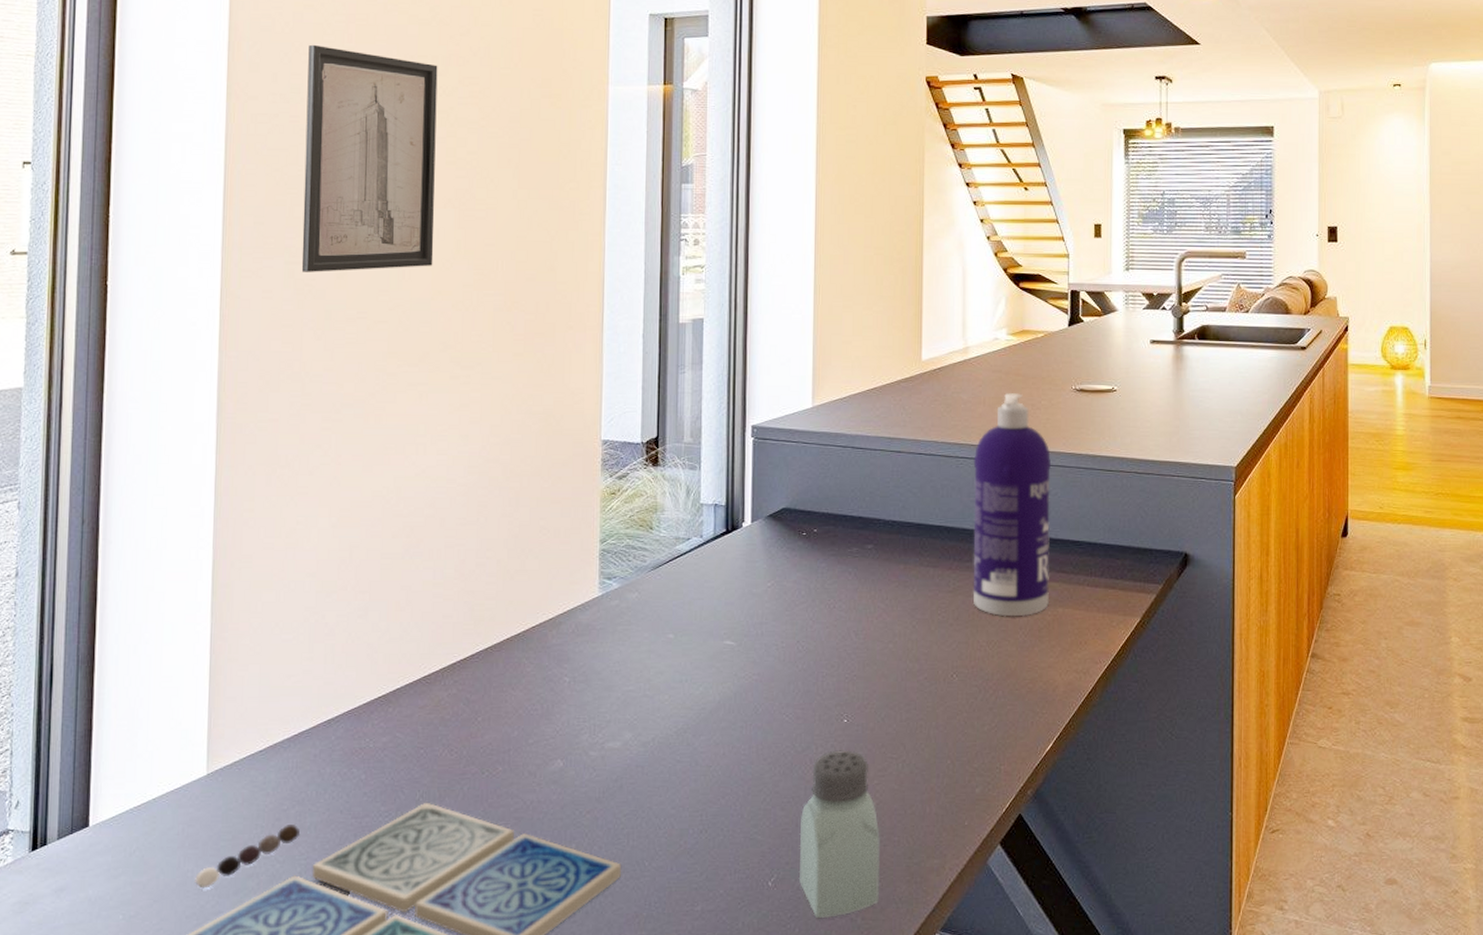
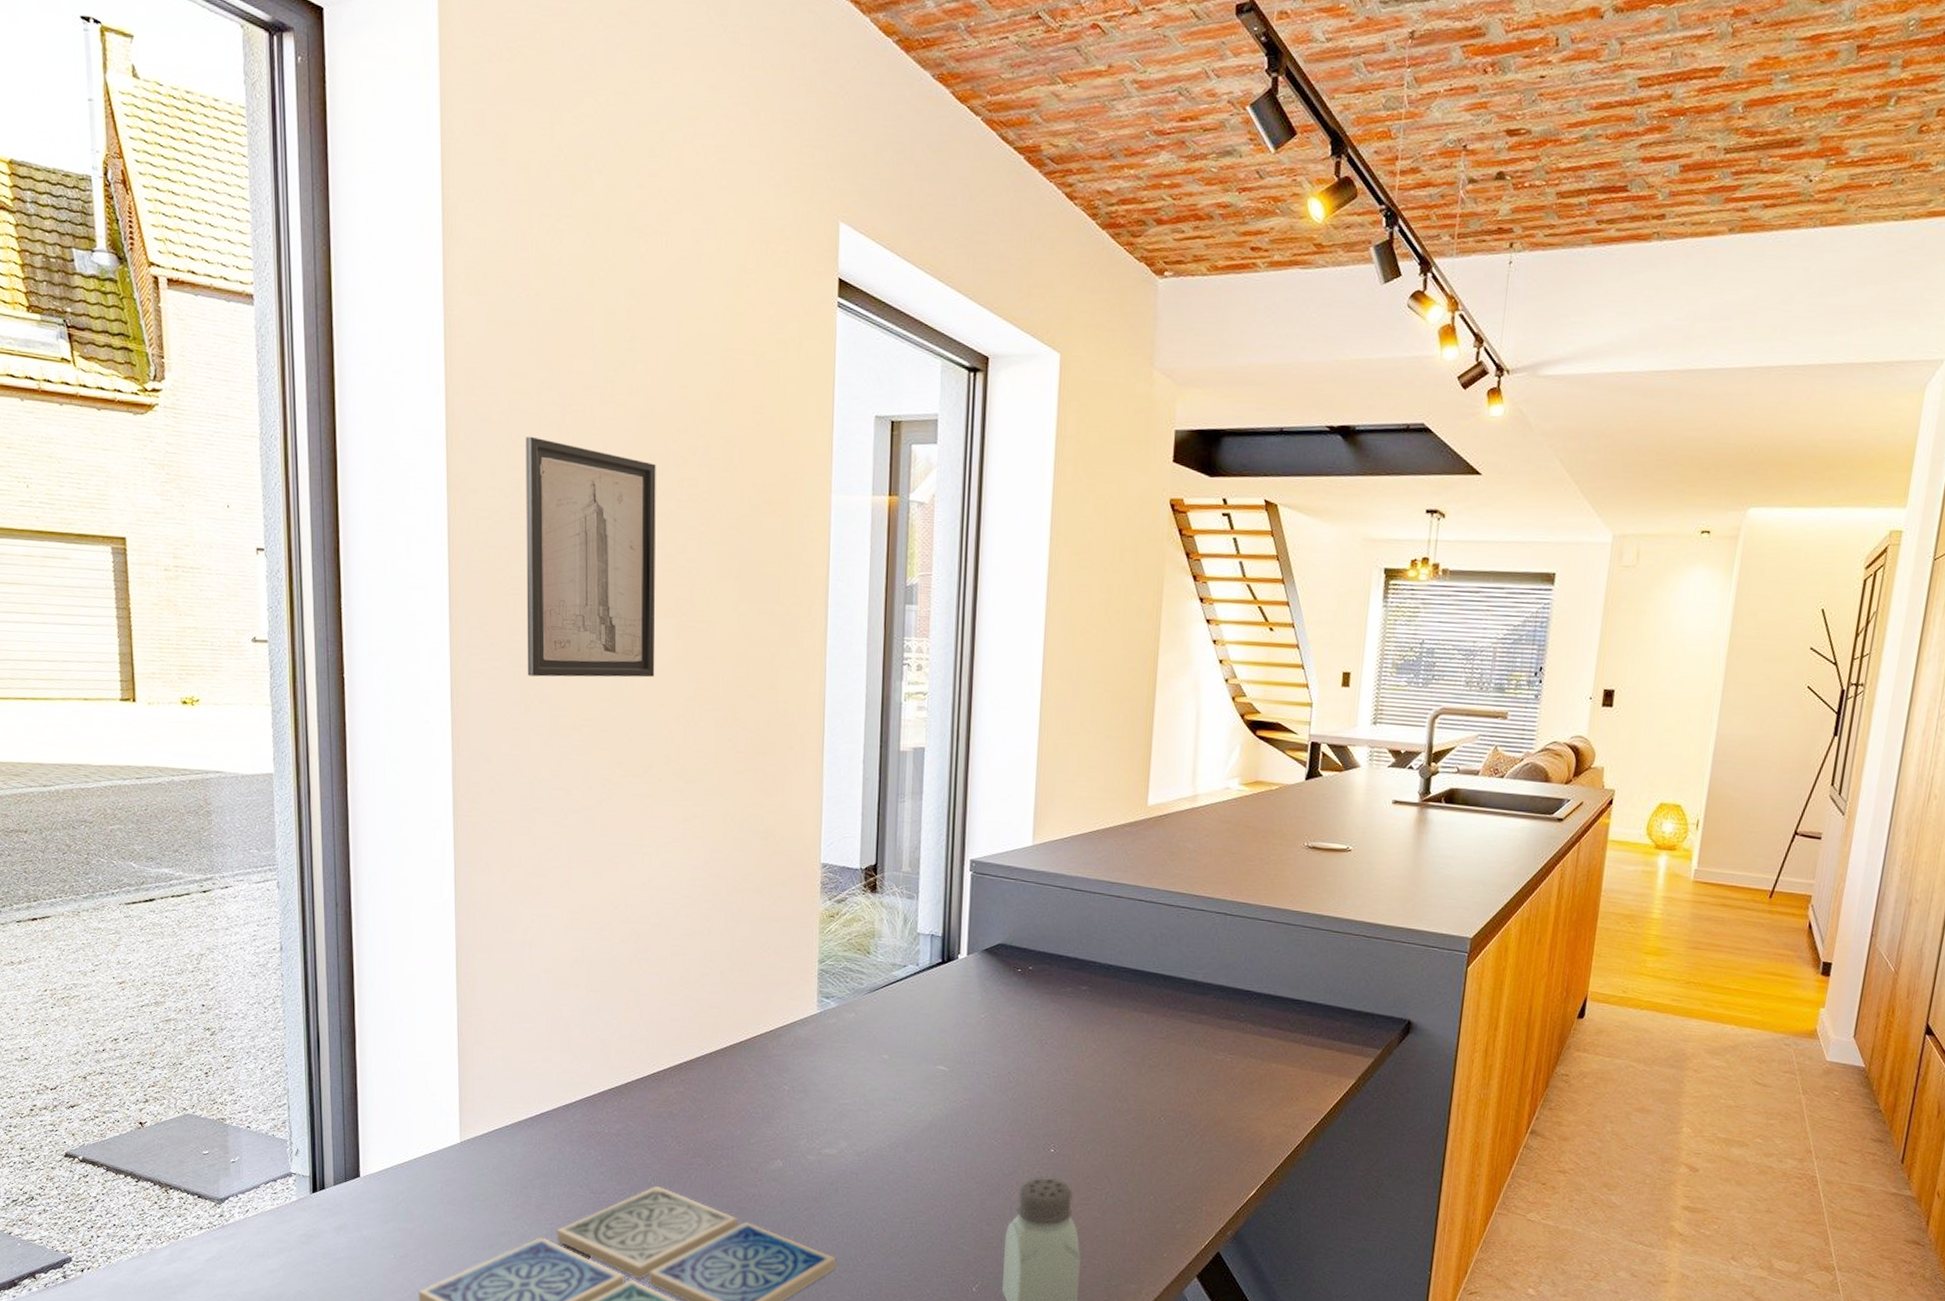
pepper shaker: present [195,825,301,889] -> none [454,1193,545,1240]
spray bottle: present [972,393,1052,617] -> none [1185,845,1276,1069]

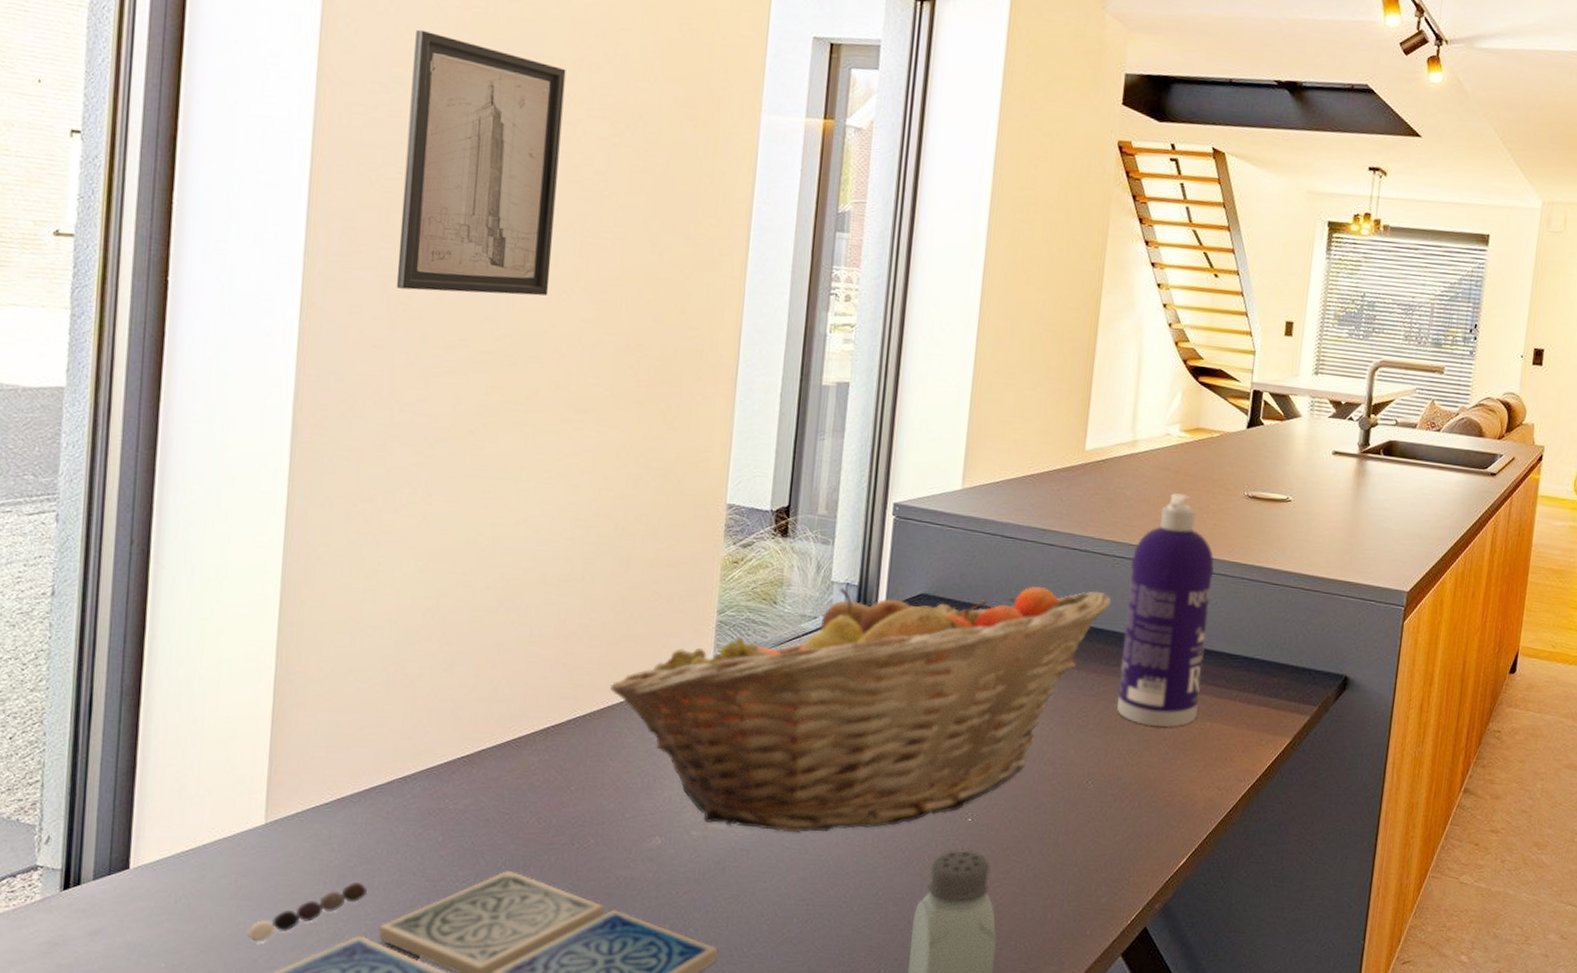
pepper shaker: none [454,1193,545,1240] -> present [247,882,368,942]
fruit basket: none [731,936,1178,1159] -> present [610,586,1112,832]
spray bottle: none [1185,845,1276,1069] -> present [1117,493,1214,728]

